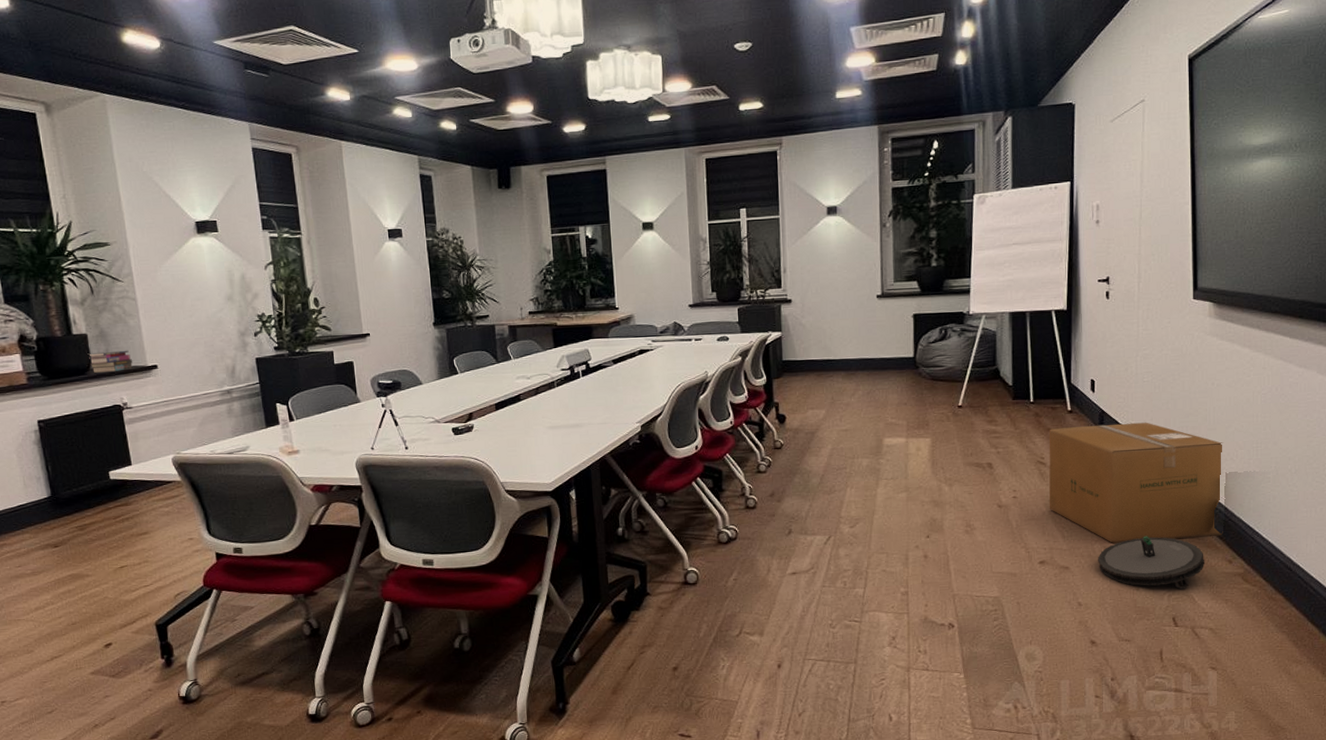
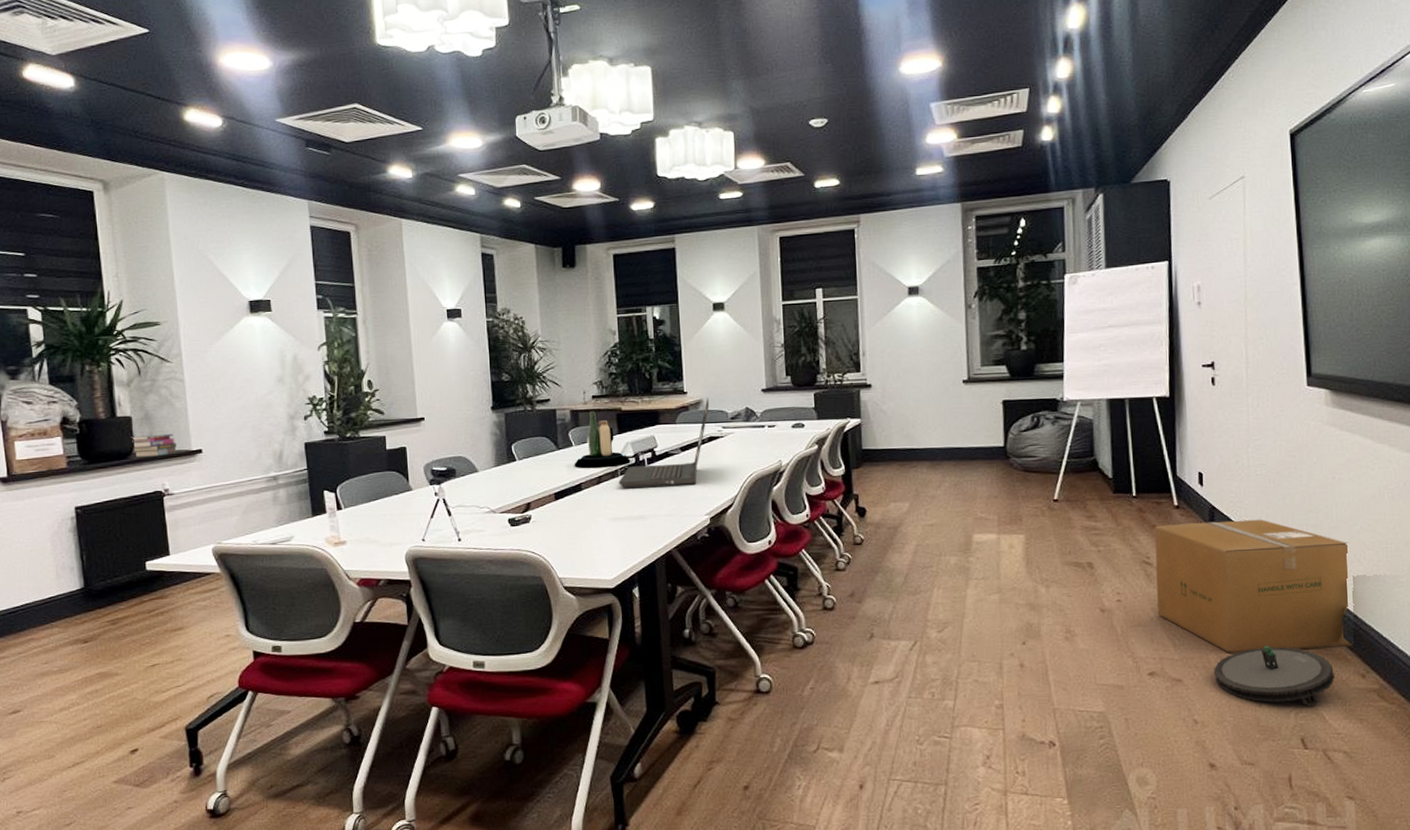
bottle: none [513,326,566,381] -> present [574,411,631,469]
laptop computer: none [555,313,639,399] -> present [618,398,709,489]

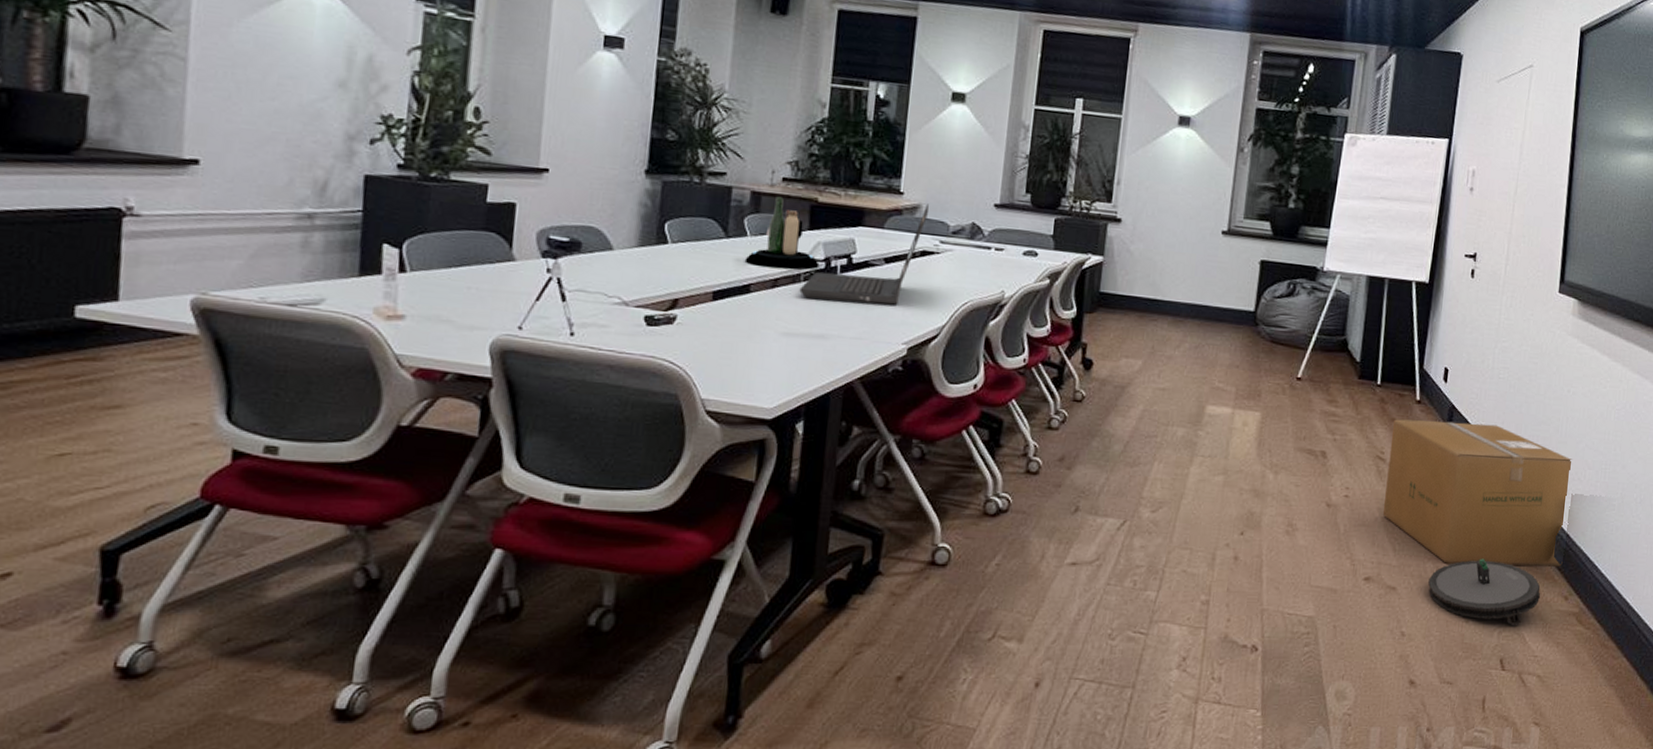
books: present [131,433,177,457] -> none [82,124,158,159]

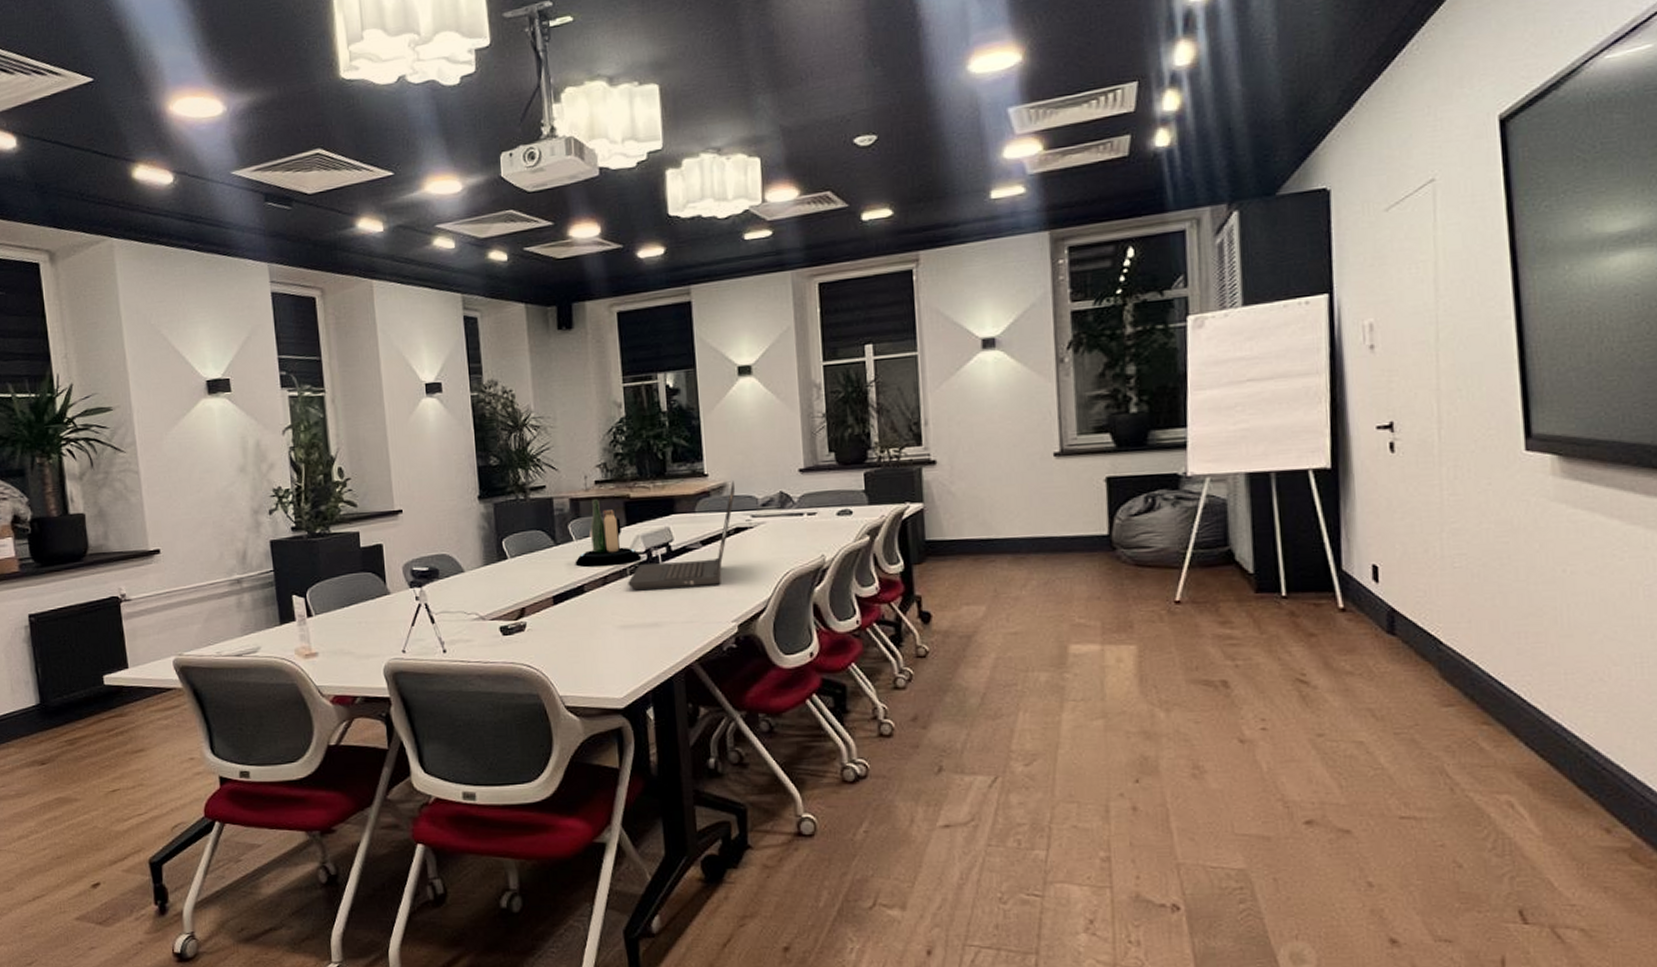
box: present [1382,419,1573,567] -> none [1311,625,1594,800]
robot vacuum: present [1428,558,1541,626] -> none [1395,789,1568,869]

